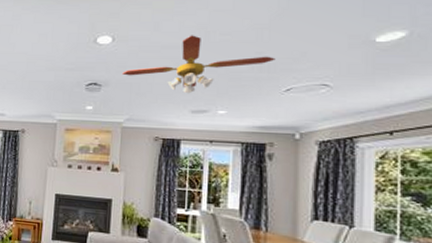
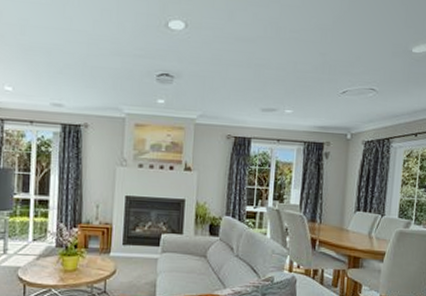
ceiling fan: present [122,35,275,94] -> none [195,29,336,91]

